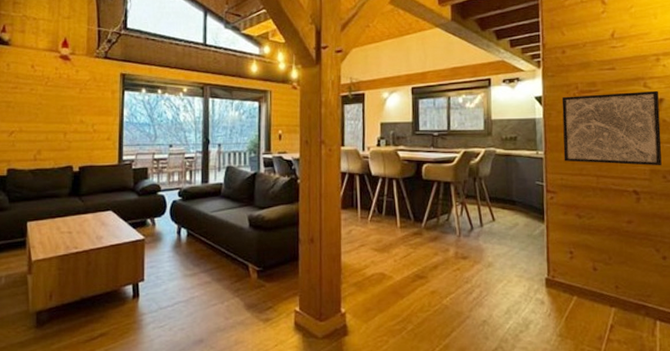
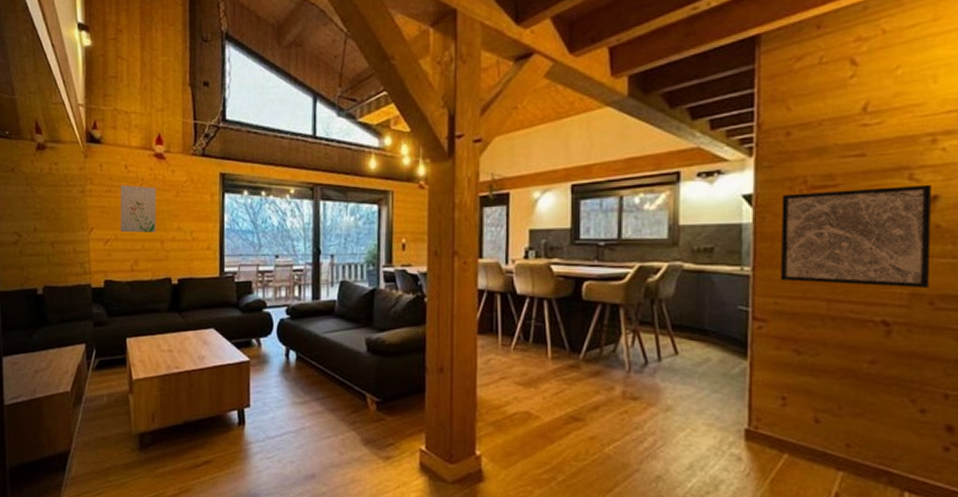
wall art: none [25,82,61,126] -> present [120,185,157,233]

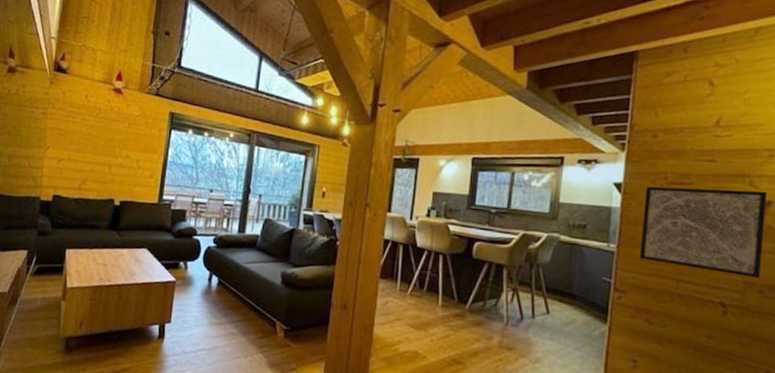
wall art: present [120,185,157,233] -> none [74,112,111,158]

